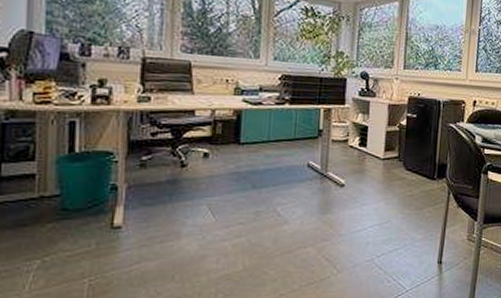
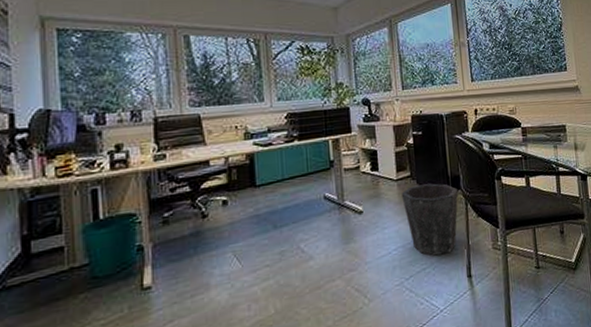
waste bin: none [385,167,443,238] -> present [401,183,459,256]

